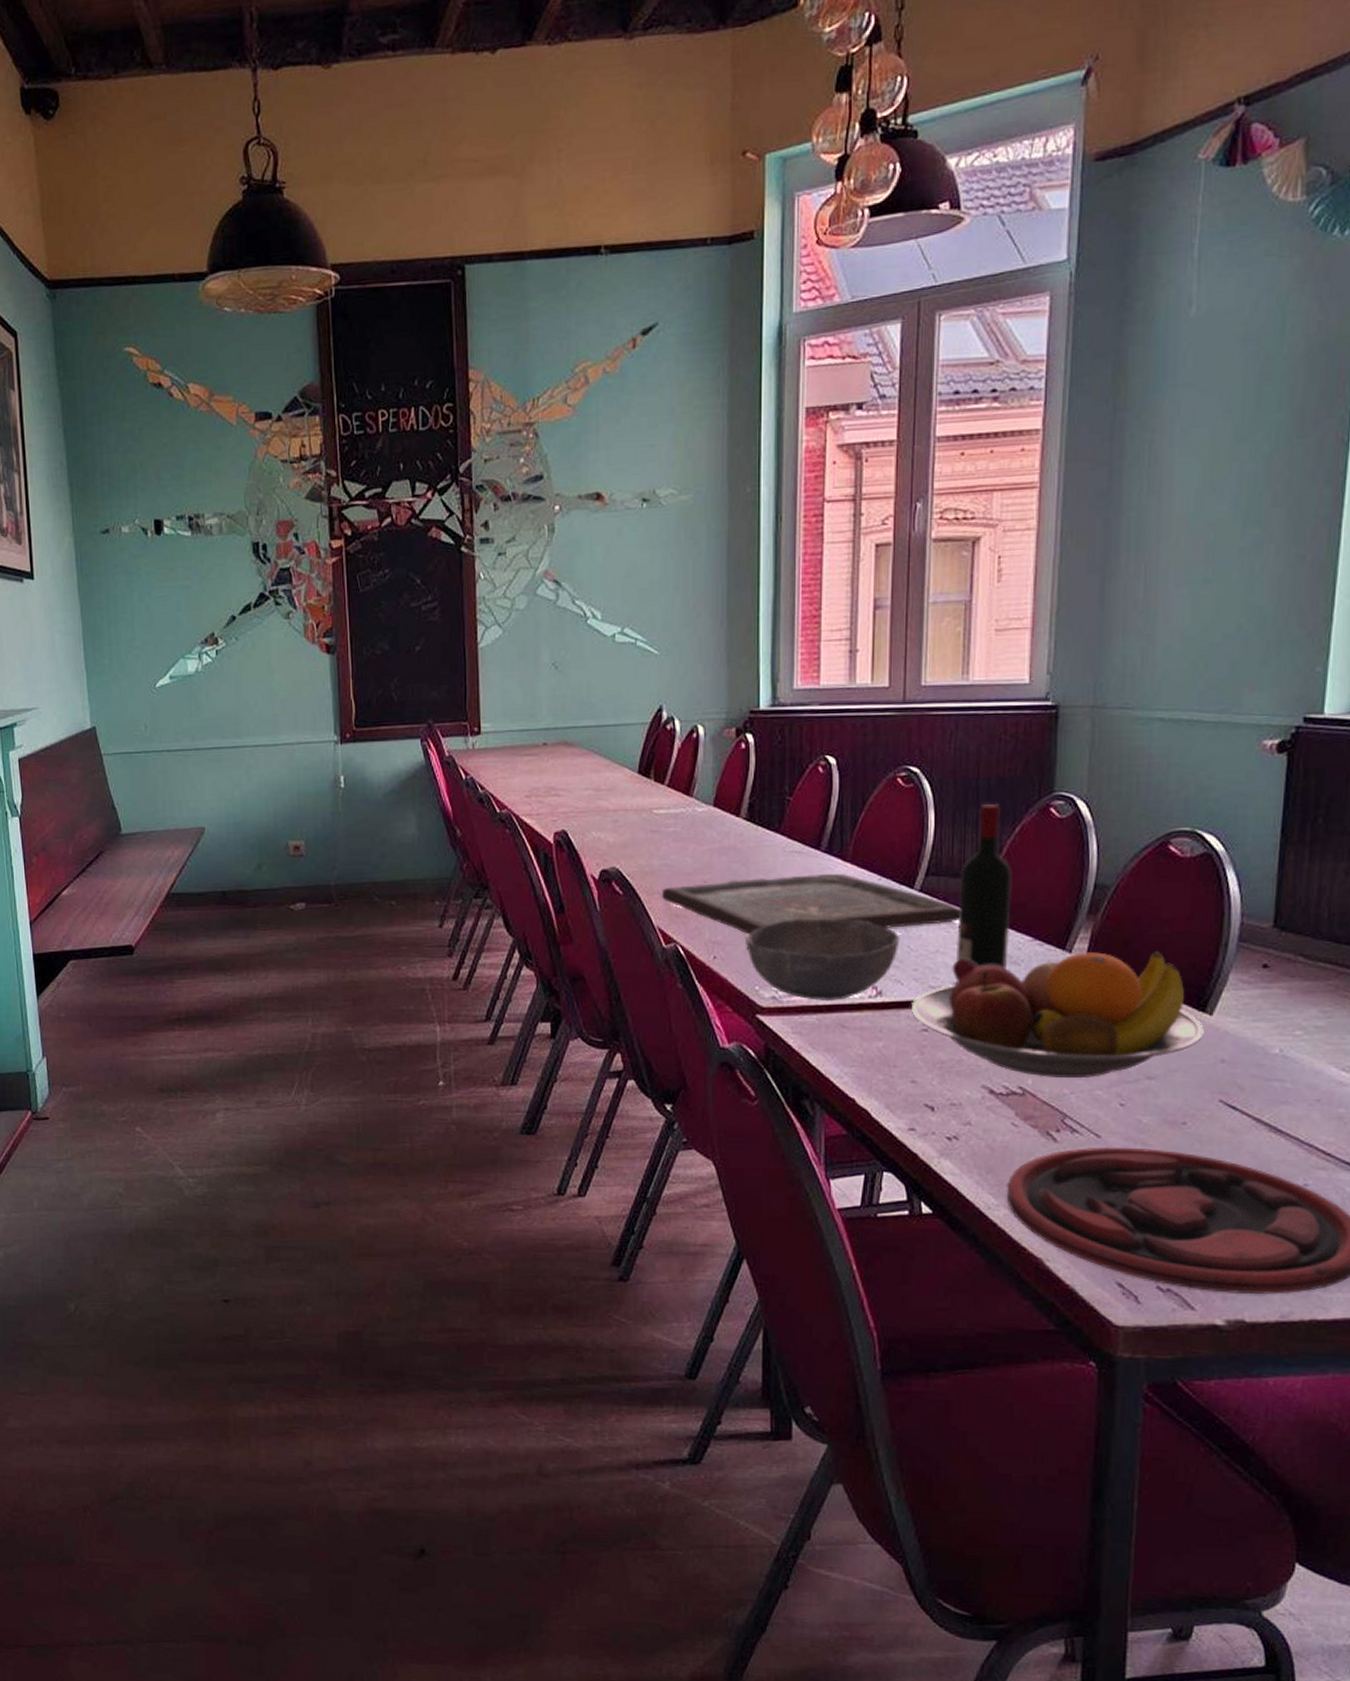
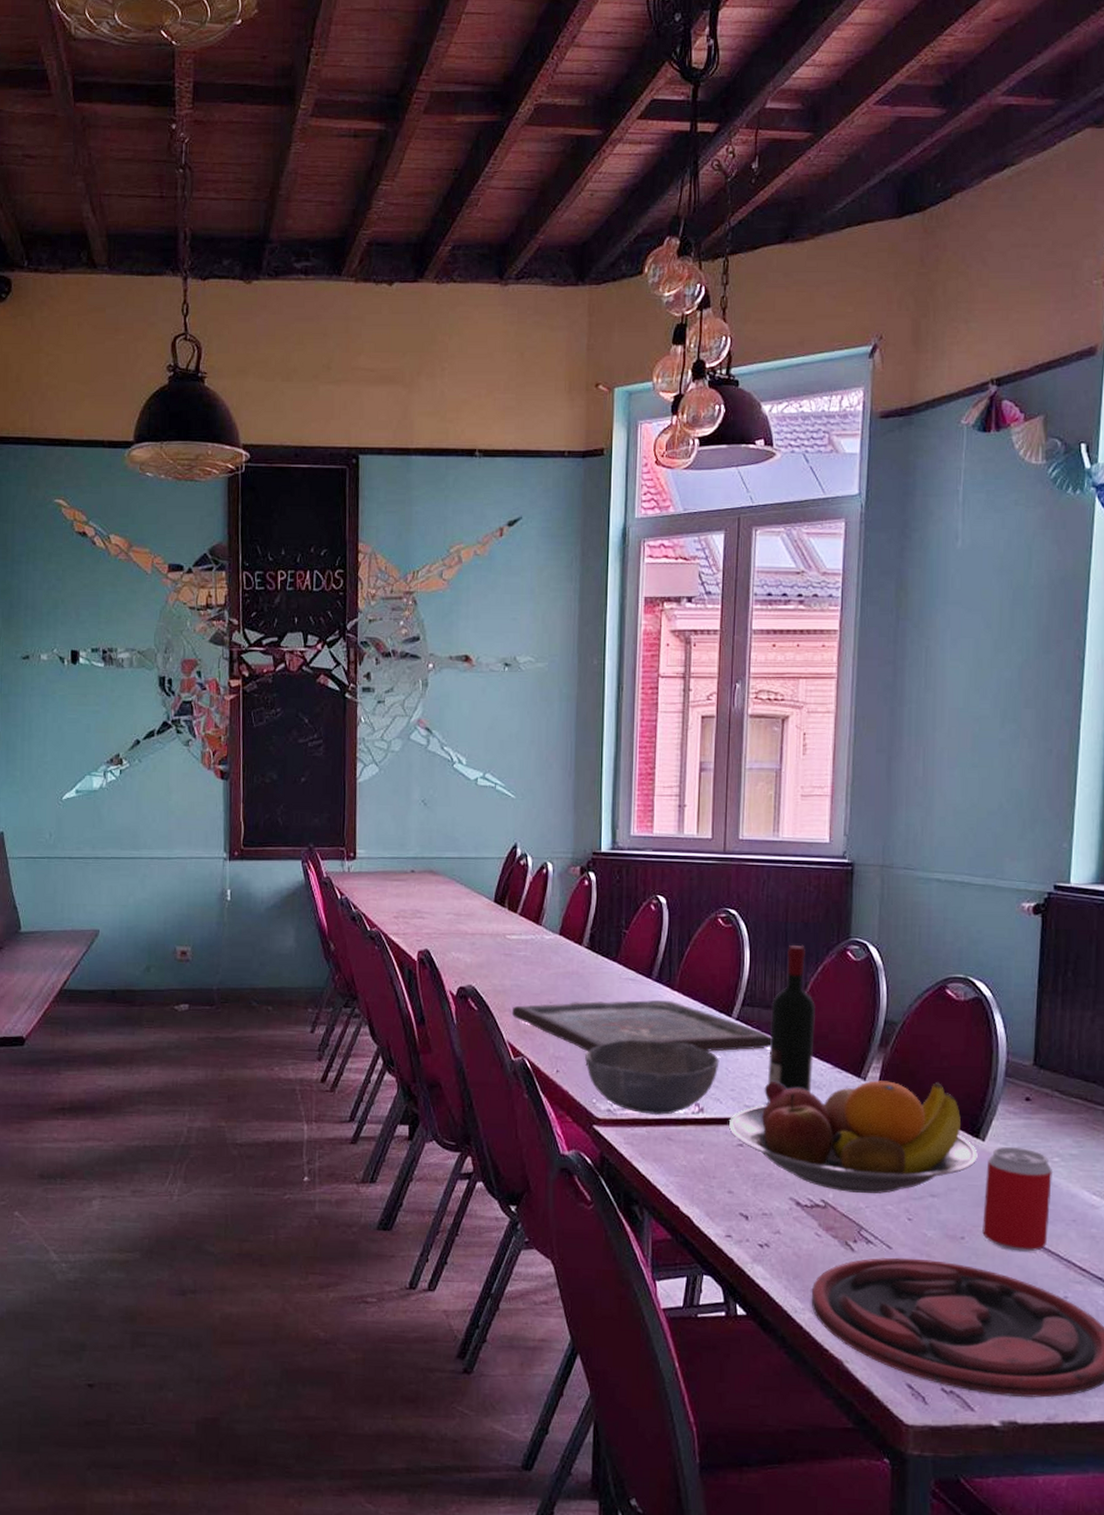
beverage can: none [1208,1020,1295,1136] -> present [982,1146,1054,1252]

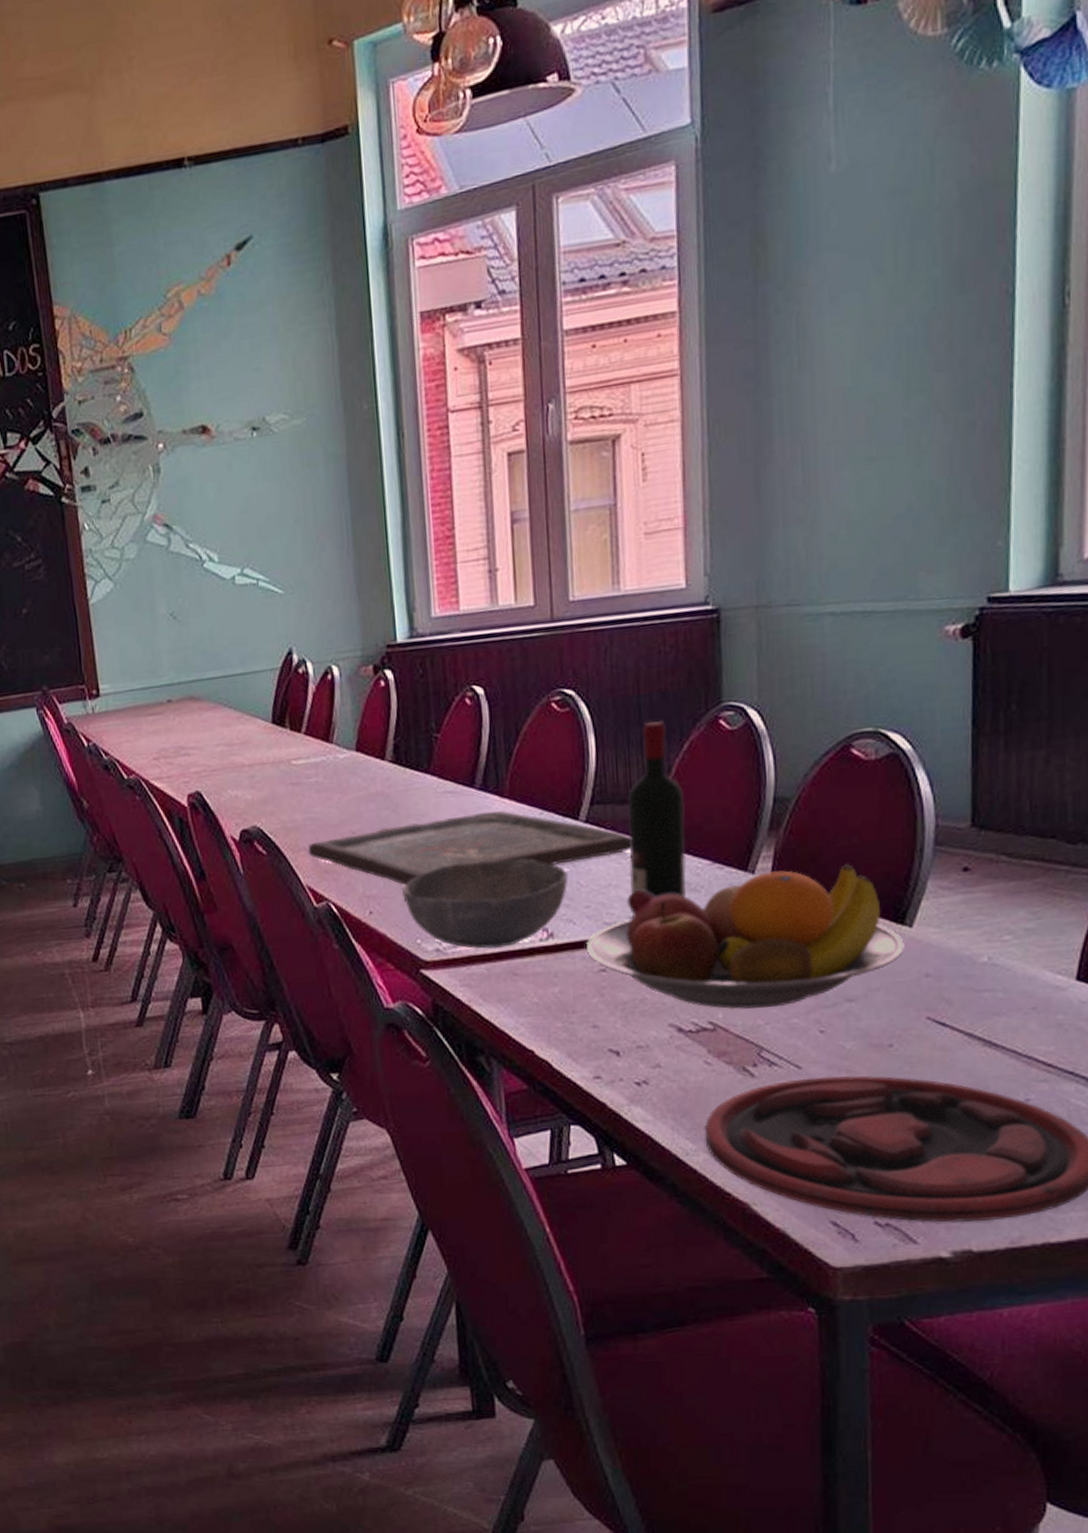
beverage can: present [982,1146,1054,1252] -> none [915,928,1004,1053]

